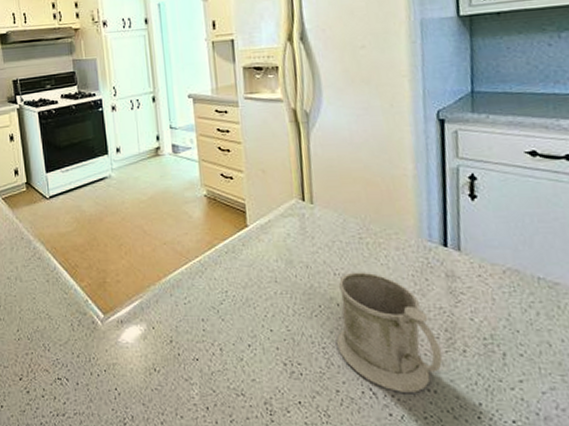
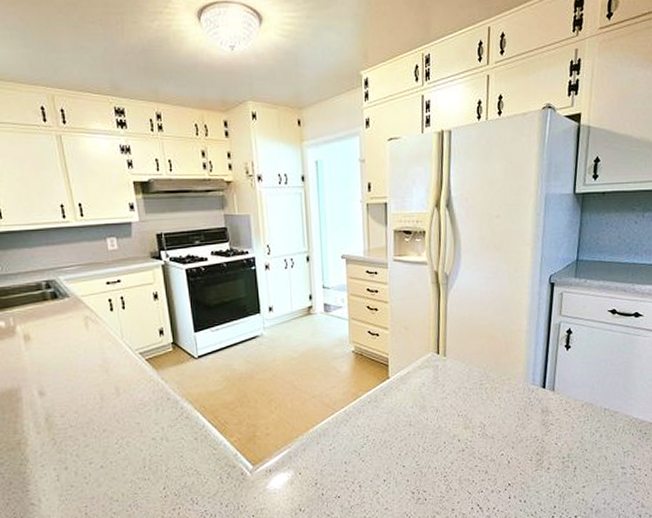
mug: present [337,272,443,393] -> none [456,412,533,505]

